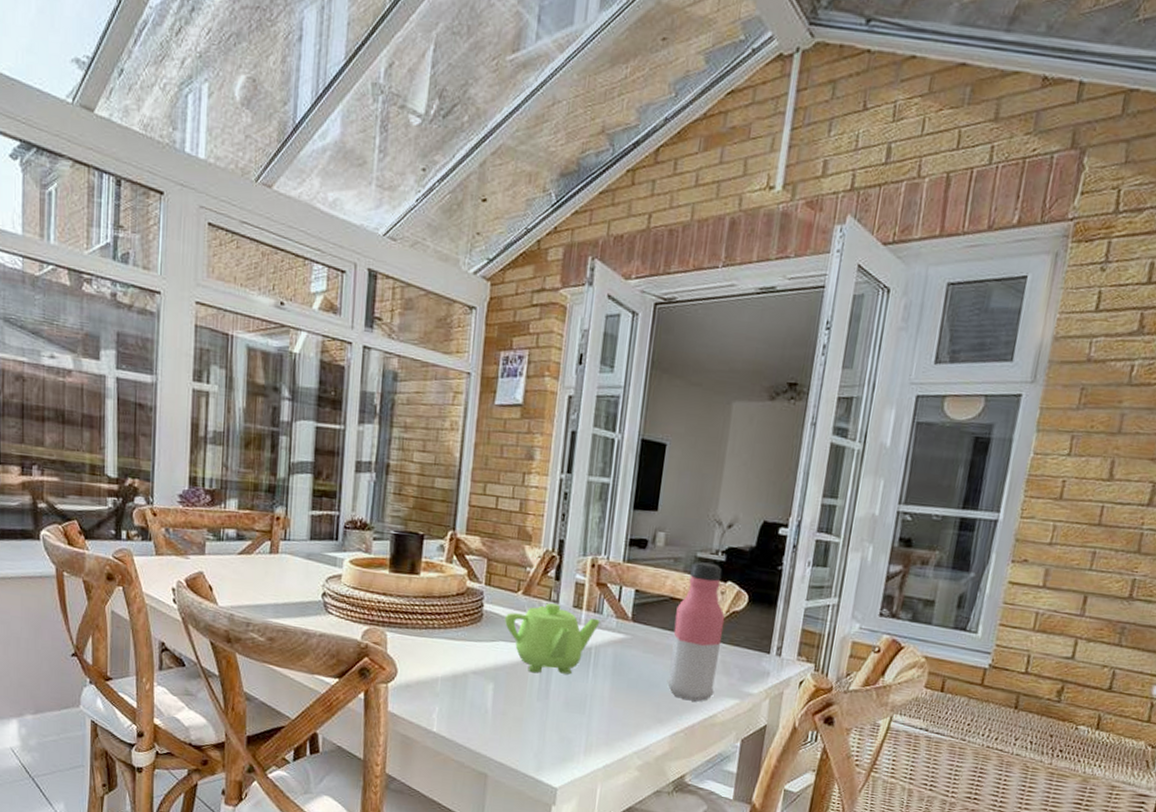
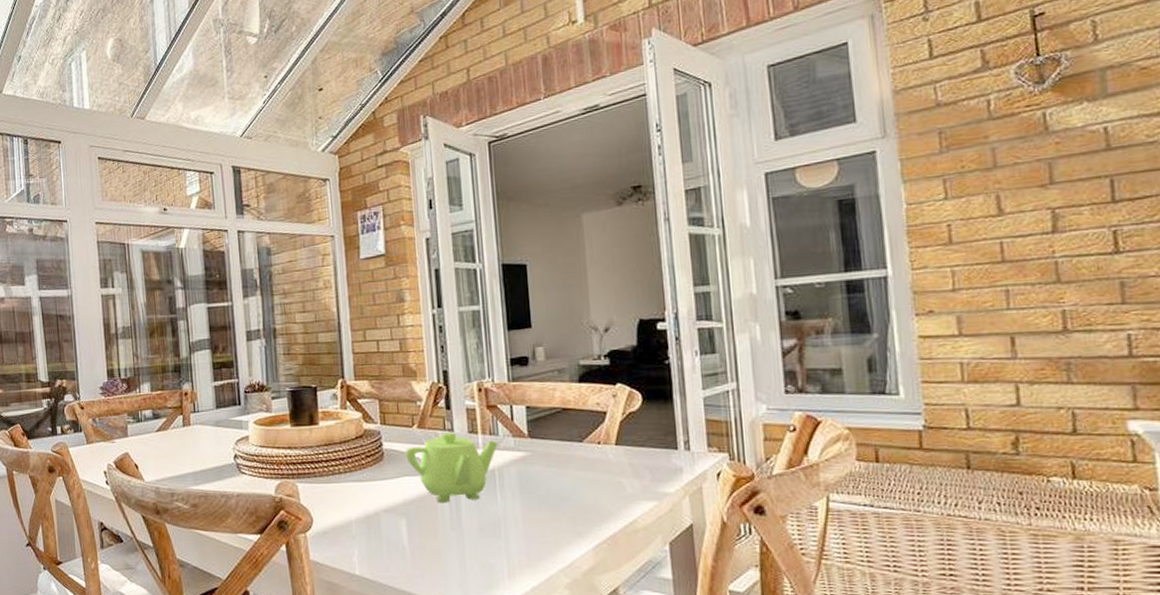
water bottle: present [666,561,726,702] -> none [571,368,629,509]

